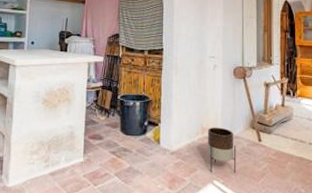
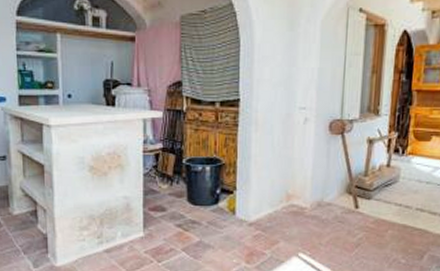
planter: present [207,127,237,173] -> none [293,193,328,244]

